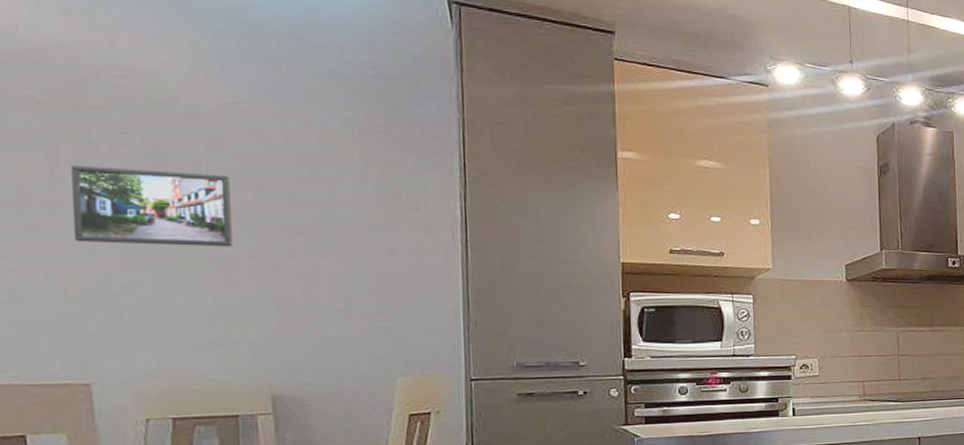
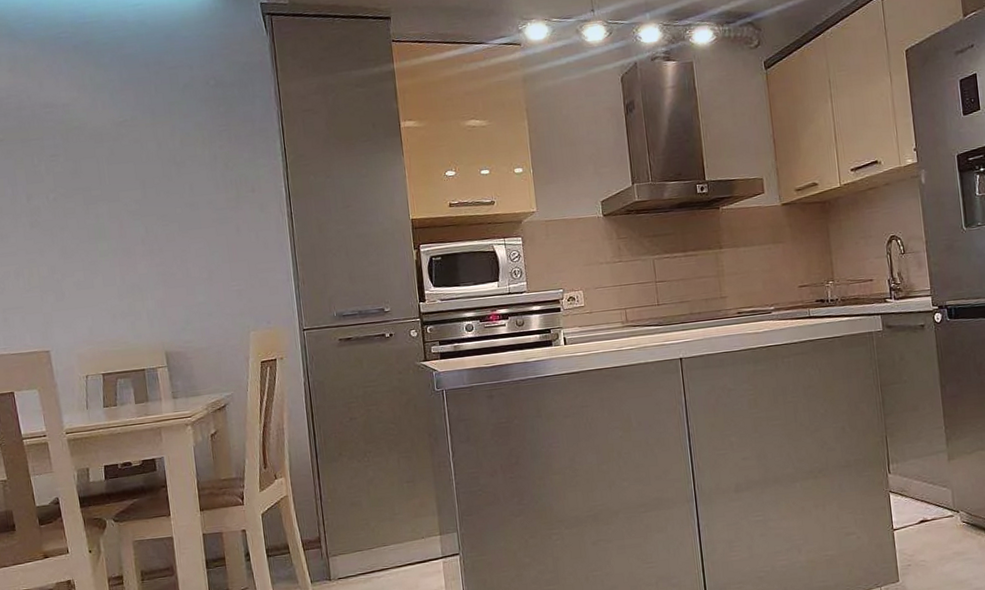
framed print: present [71,165,233,247] -> none [24,180,130,243]

